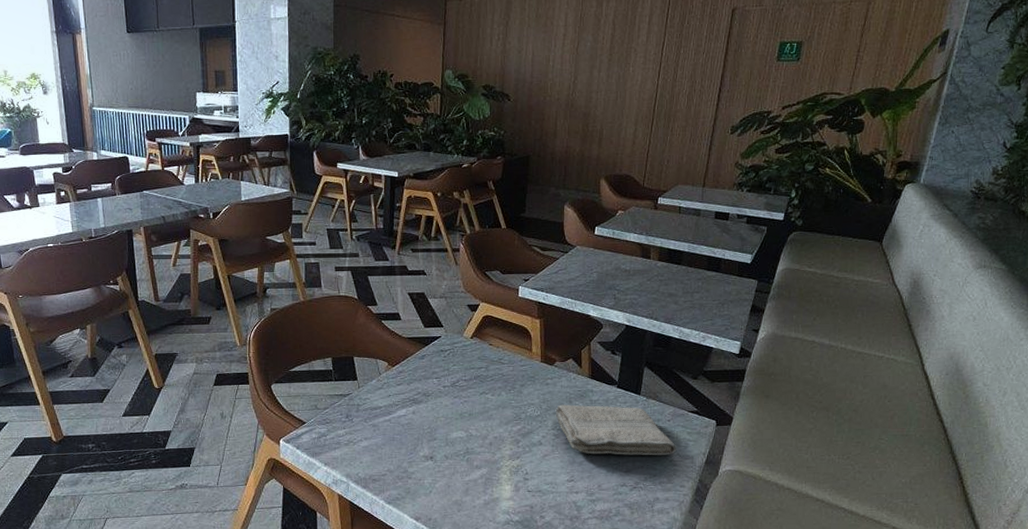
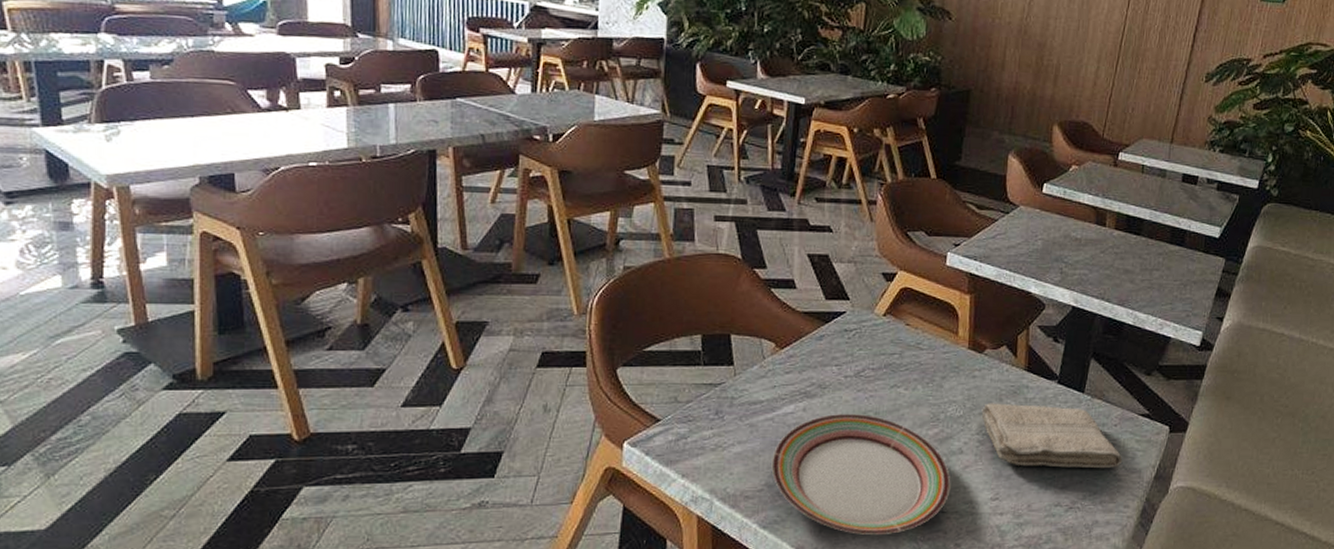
plate: none [391,415,534,509] -> present [771,414,951,535]

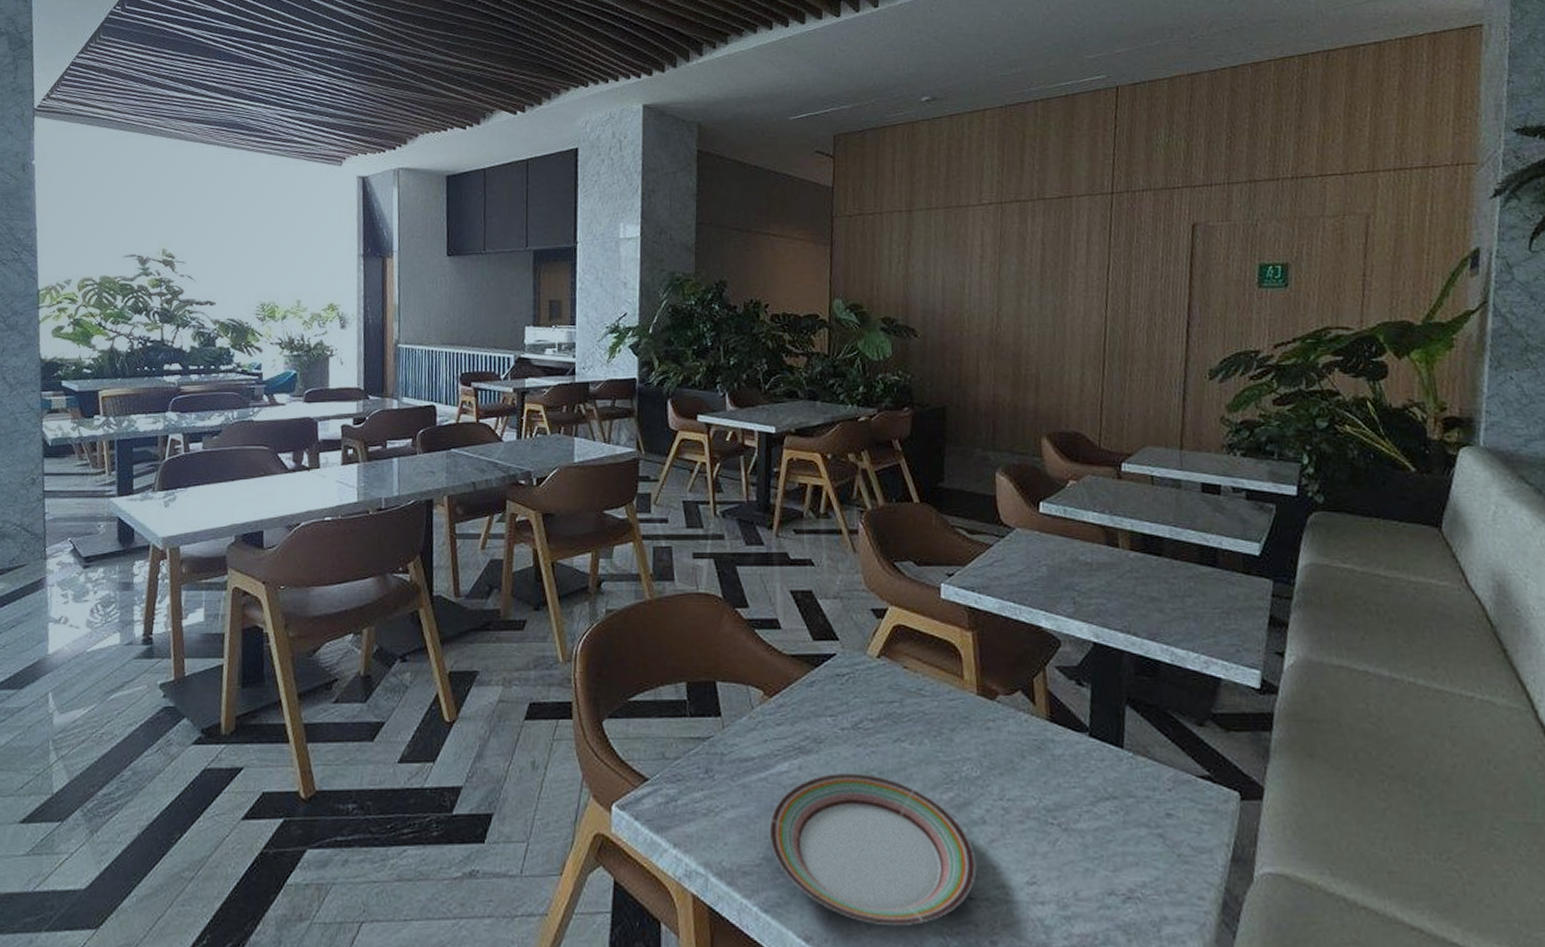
washcloth: present [981,403,1123,469] -> none [1002,760,1186,847]

